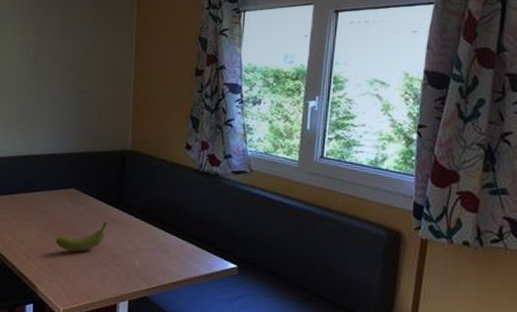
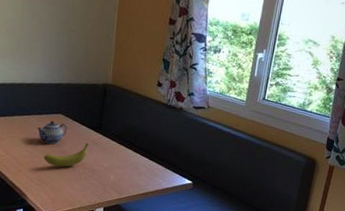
teapot: none [47,197,81,224] -> present [37,121,67,144]

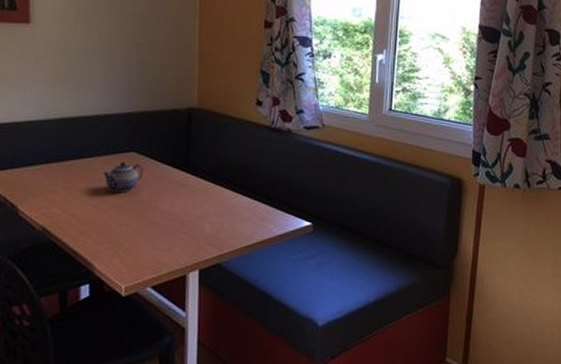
fruit: present [43,143,89,167] -> none [113,186,173,221]

